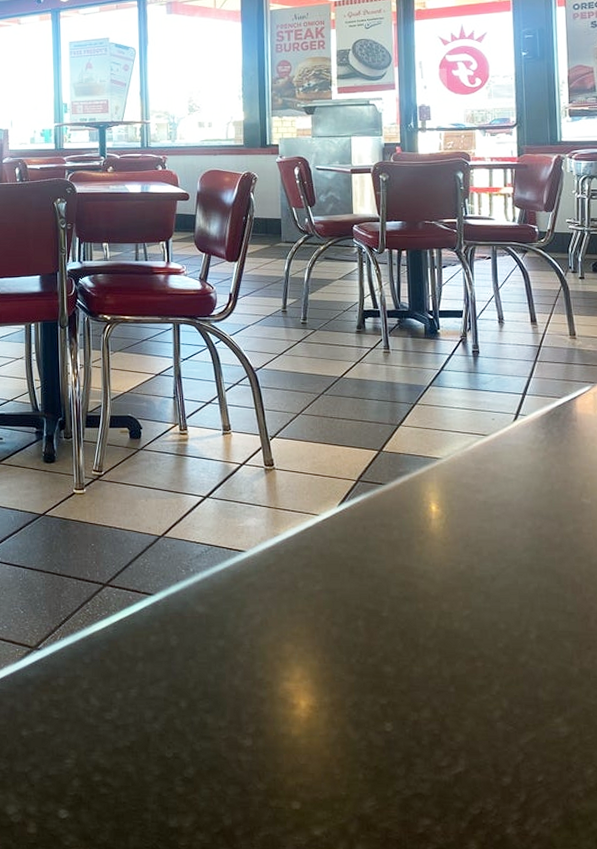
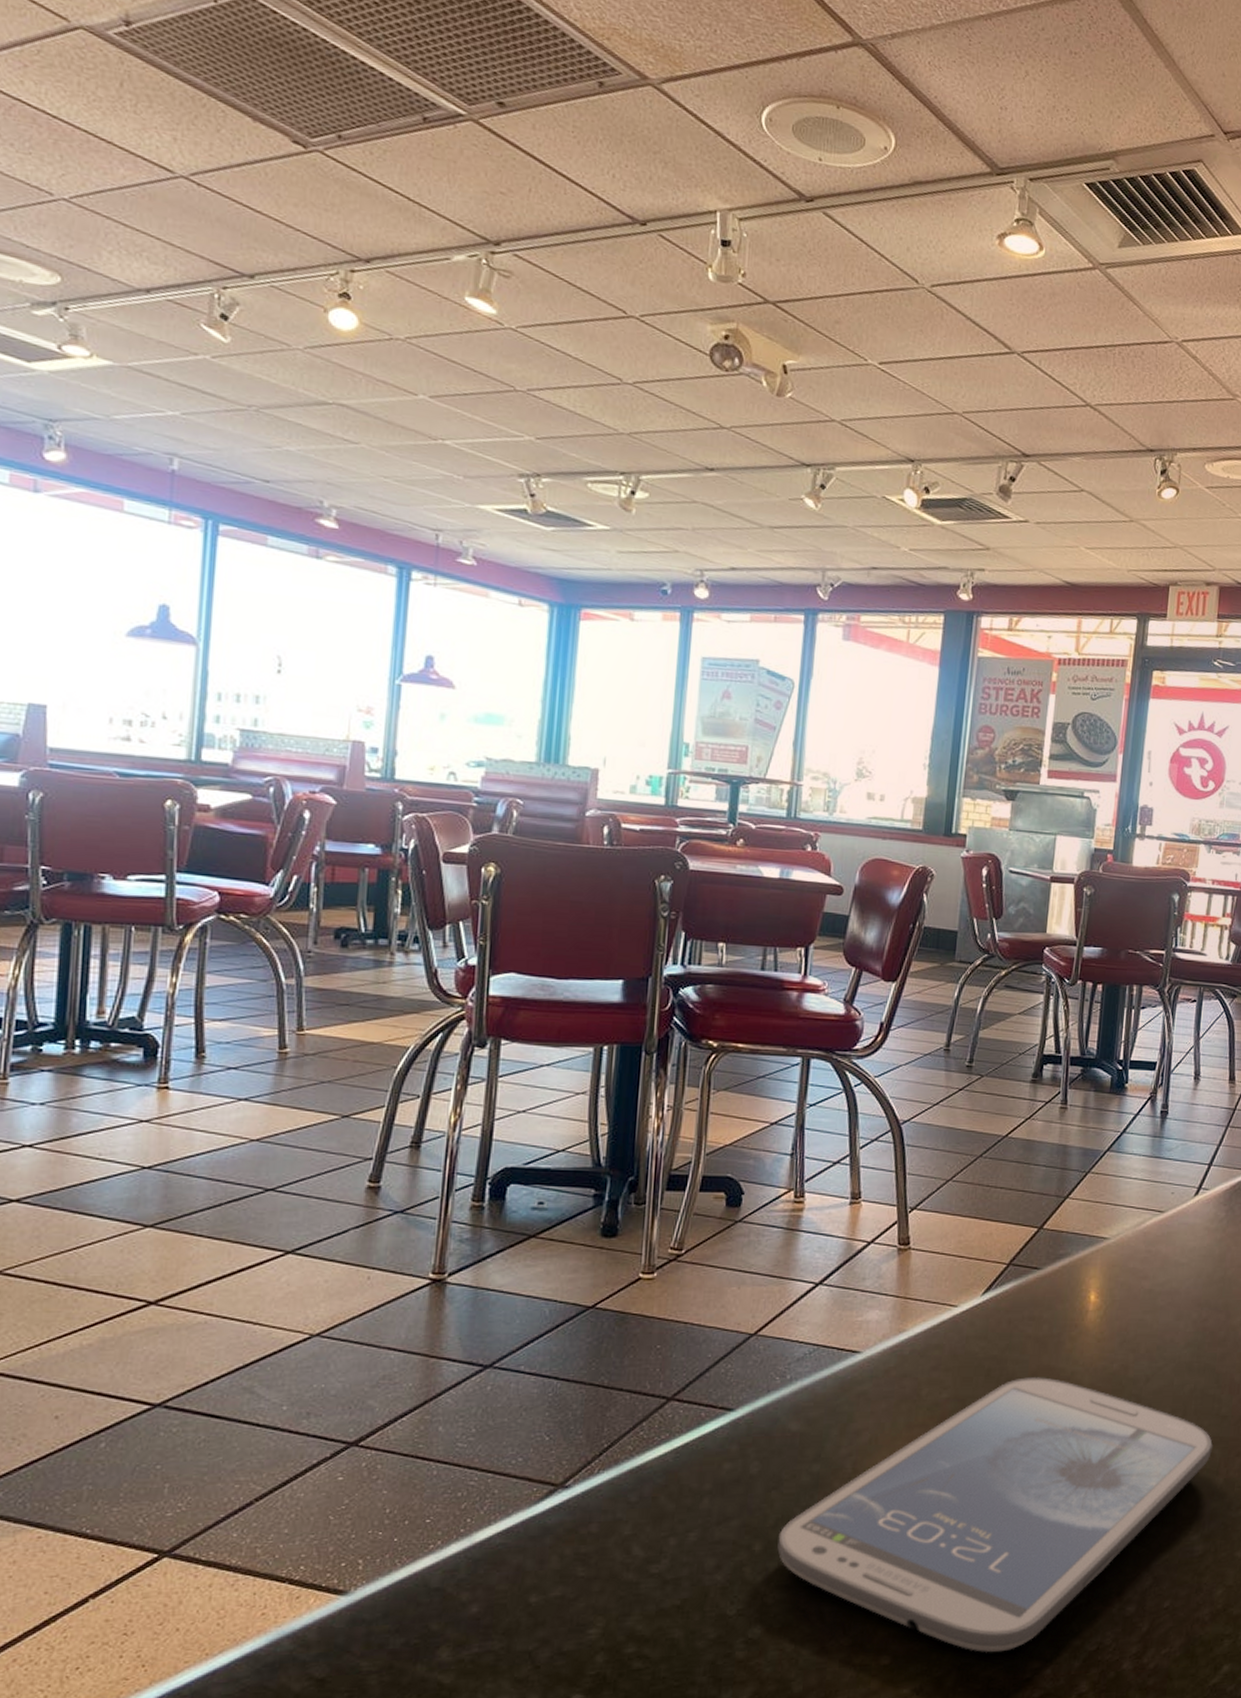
smartphone: none [198,574,564,808] -> present [777,1377,1214,1653]

